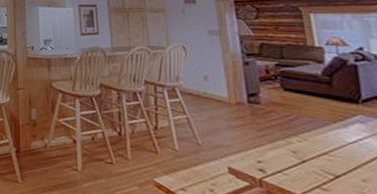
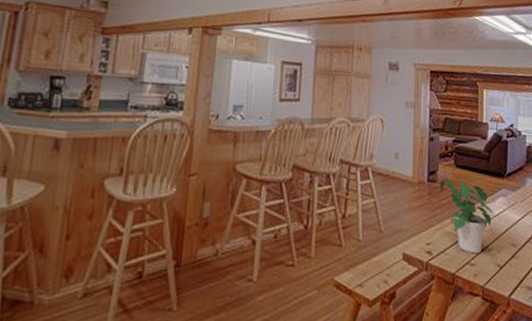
potted plant: none [263,99,353,180] -> present [439,176,495,254]

